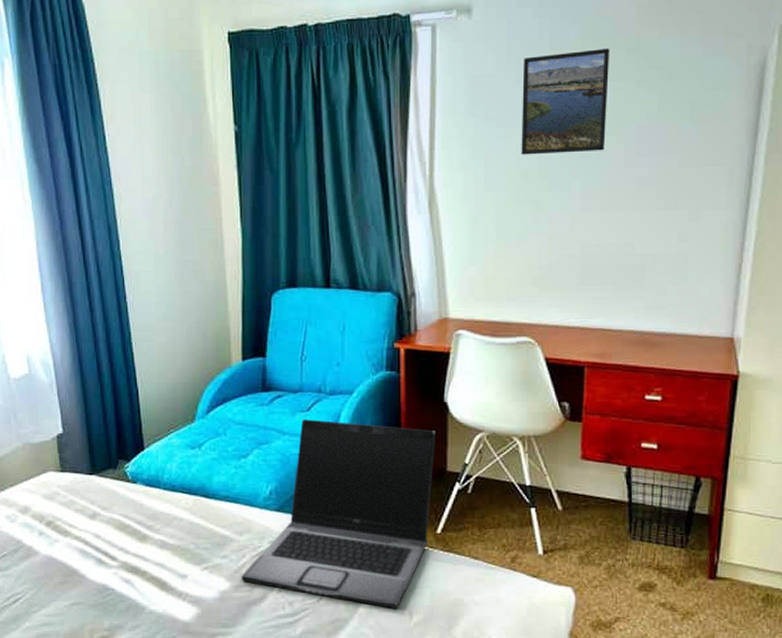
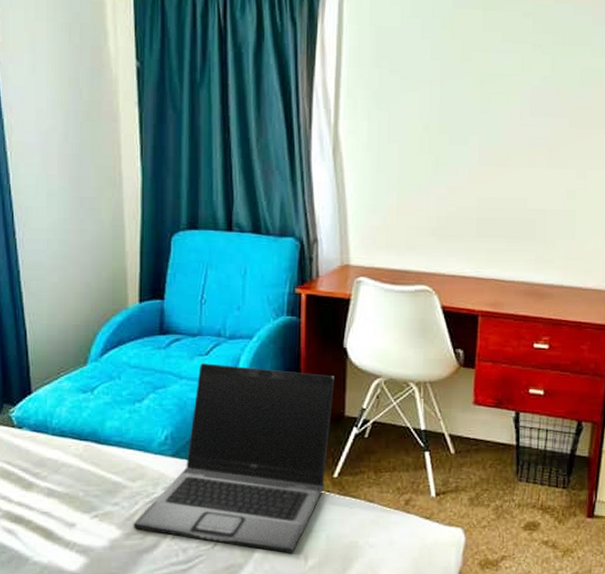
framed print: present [521,48,610,155] -> none [423,10,509,109]

